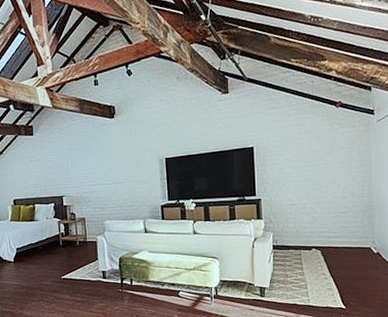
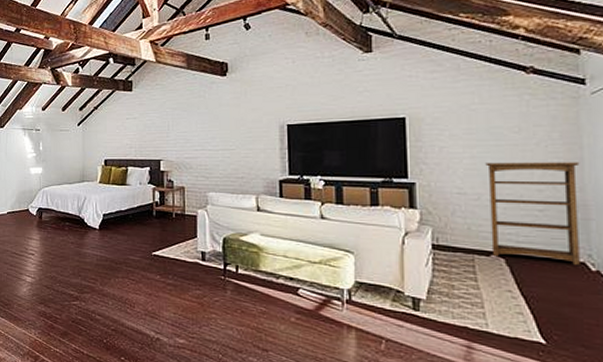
bookshelf: none [309,174,369,250] -> present [485,162,580,265]

